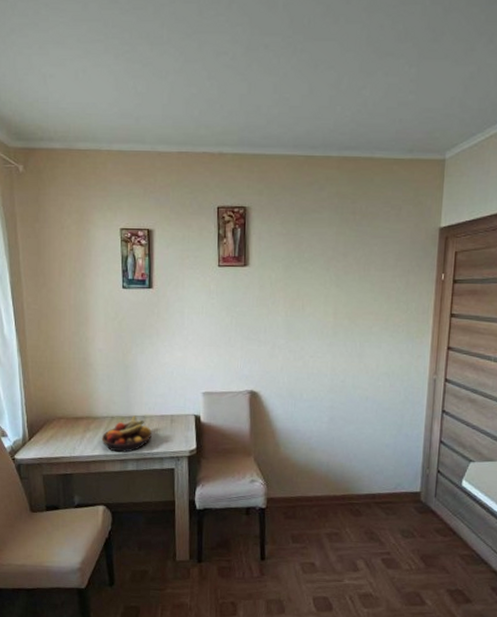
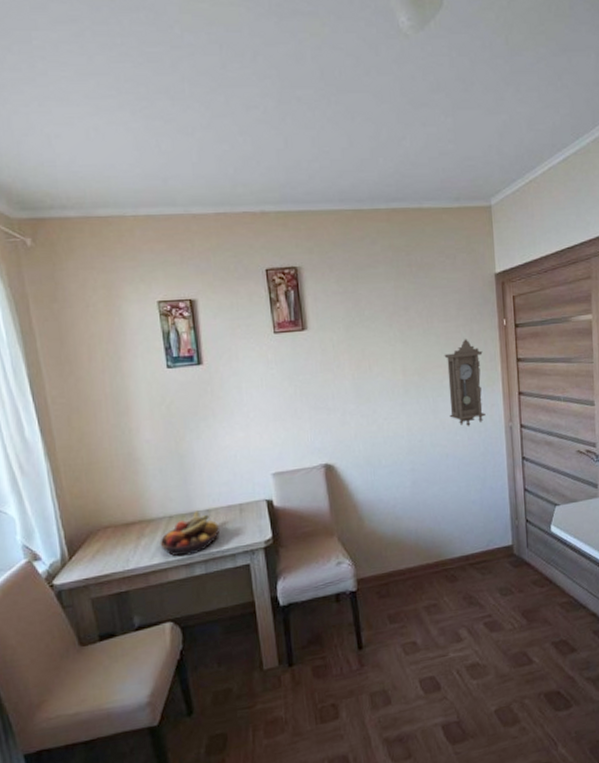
pendulum clock: none [374,289,416,375] -> present [444,339,486,427]

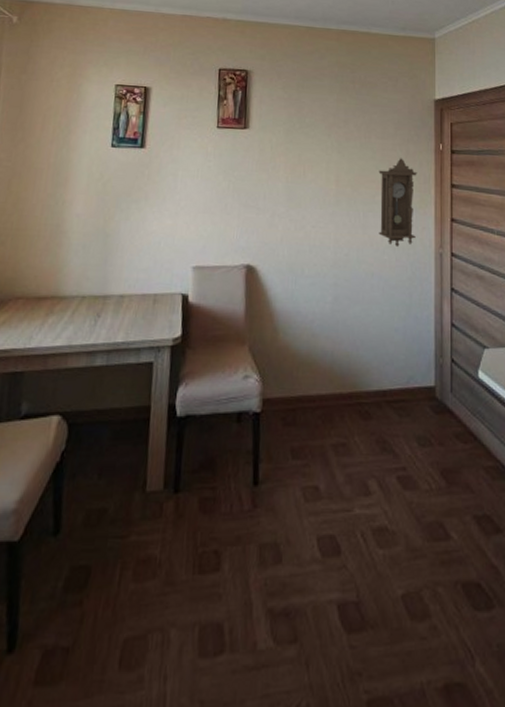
fruit bowl: present [159,510,220,557] -> none [66,294,131,342]

